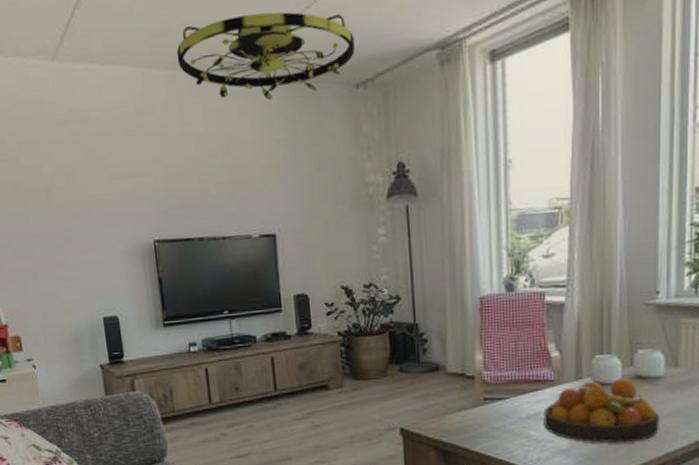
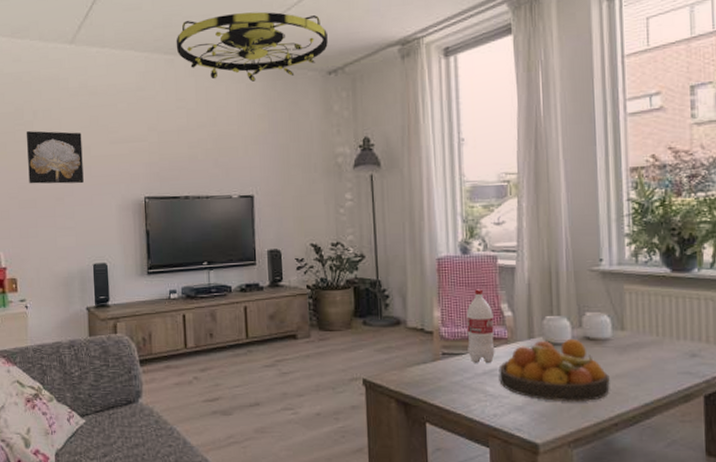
wall art: none [12,167,84,230] -> present [26,131,84,184]
bottle: none [510,329,540,408] -> present [466,289,495,364]

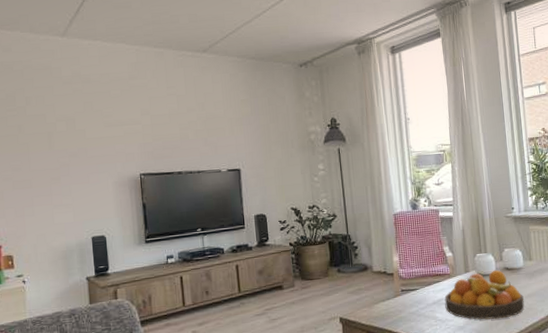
wall art: present [26,131,84,184] -> none [18,116,80,166]
ceiling light fixture: present [176,11,328,82] -> none [164,13,298,72]
bottle: present [466,289,495,364] -> none [418,236,441,296]

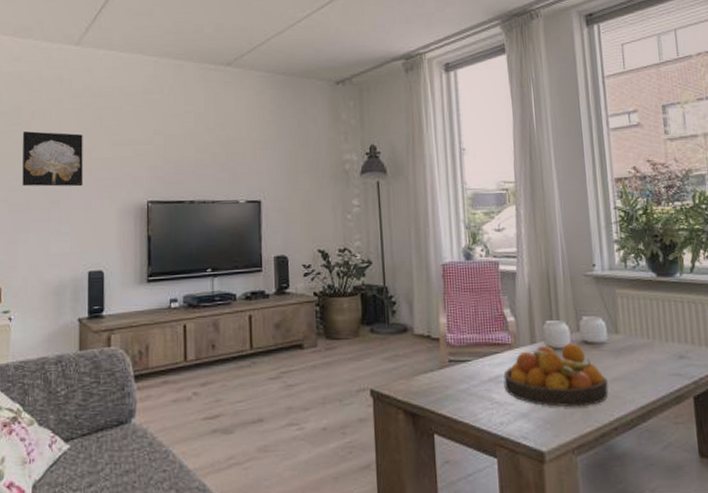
wall art: none [18,116,80,166] -> present [22,131,83,187]

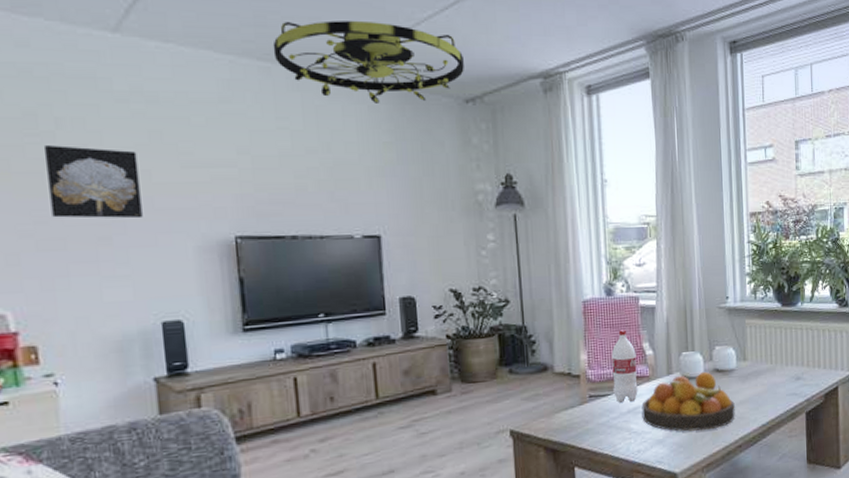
ceiling light fixture: none [186,23,336,89] -> present [273,20,464,103]
bottle: none [471,294,500,371] -> present [611,329,638,403]

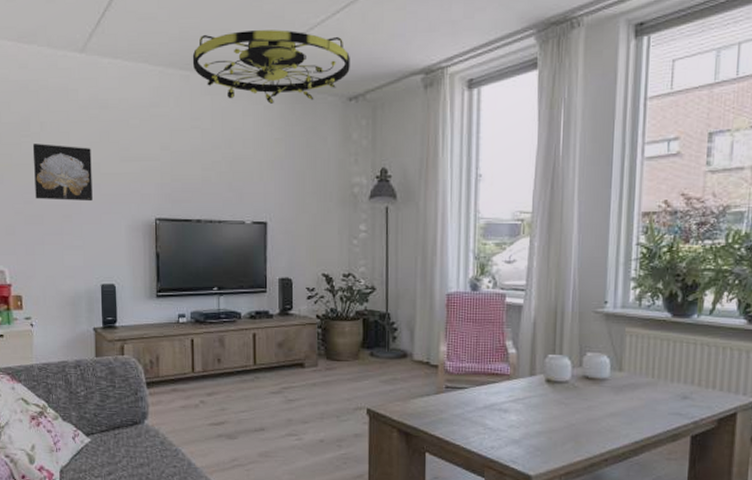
bottle: present [611,329,638,403] -> none [471,325,498,399]
fruit bowl: present [641,371,735,432] -> none [499,377,604,438]

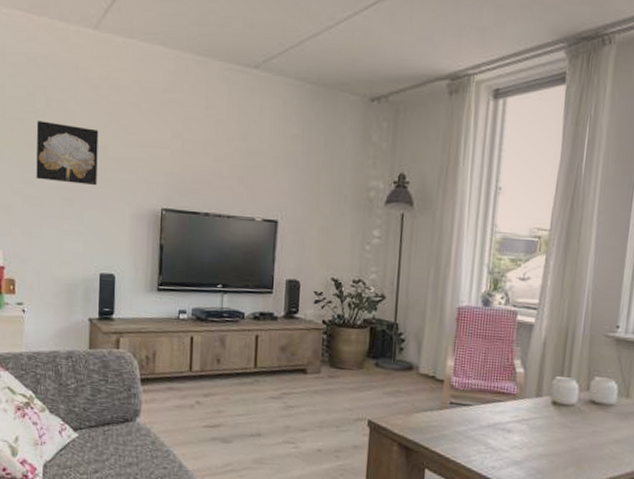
ceiling light fixture: present [192,30,350,104] -> none [211,20,375,98]

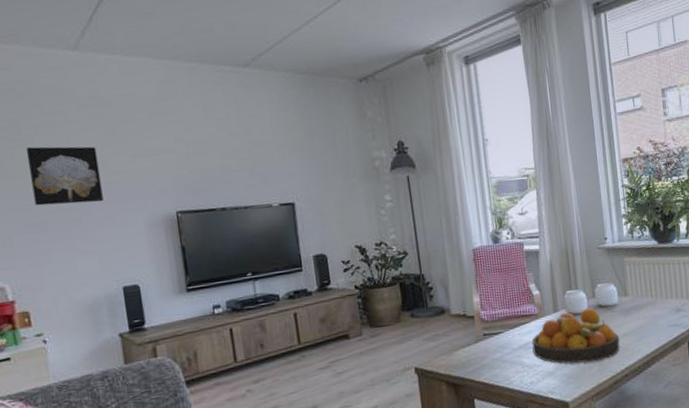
fruit bowl: none [502,400,608,463] -> present [531,308,620,364]

